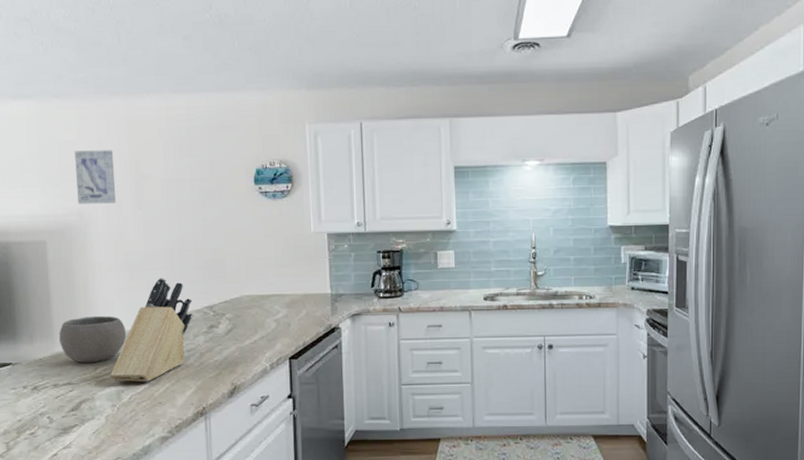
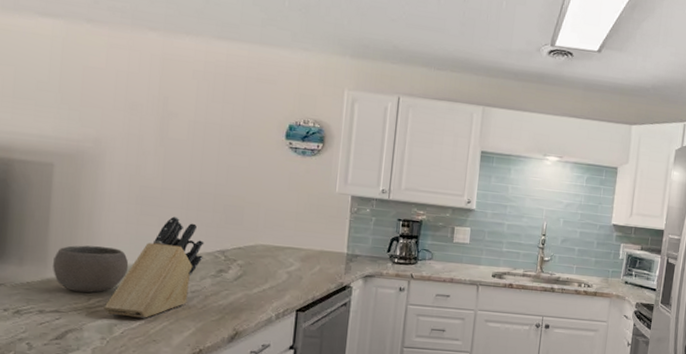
wall art: present [75,150,117,204] -> none [96,78,142,136]

